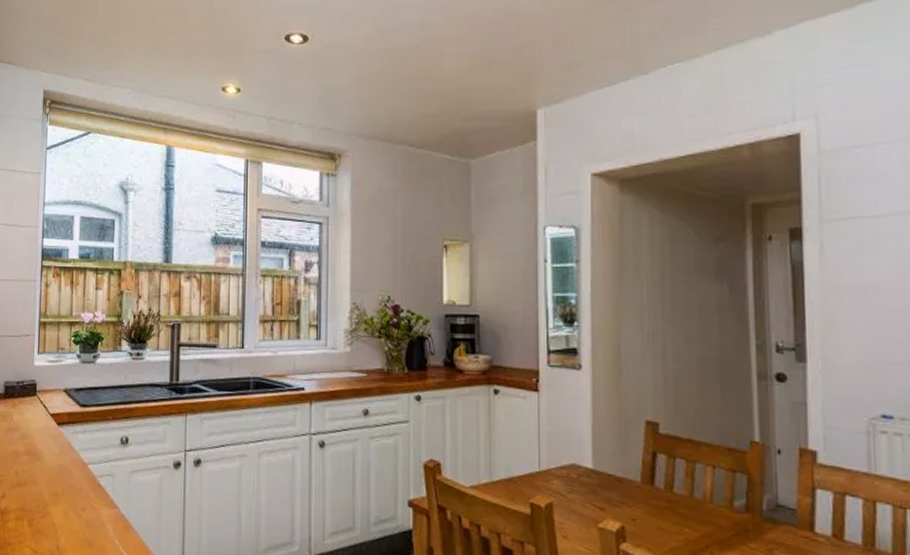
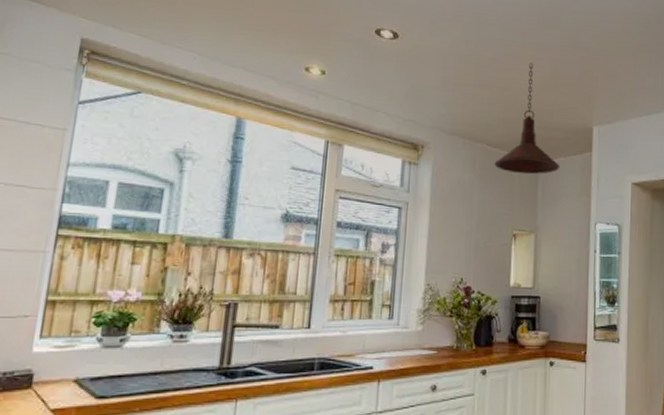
pendant light: none [418,43,497,176] -> present [494,63,560,175]

